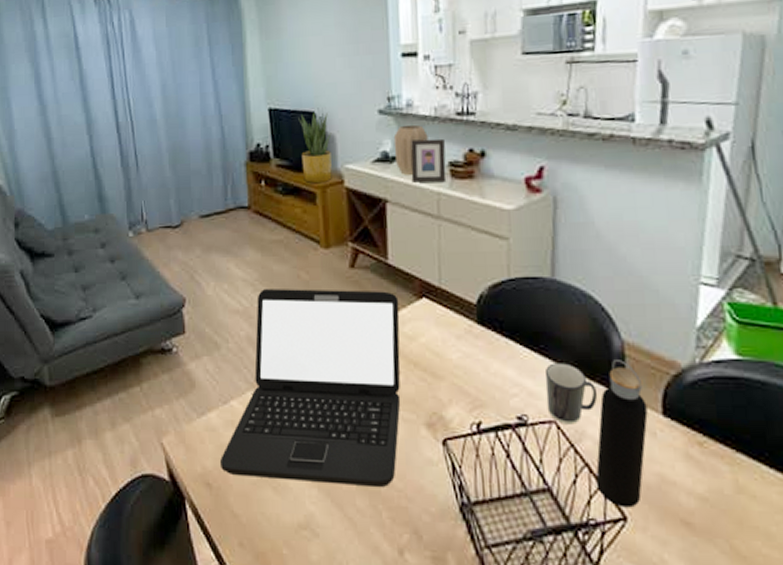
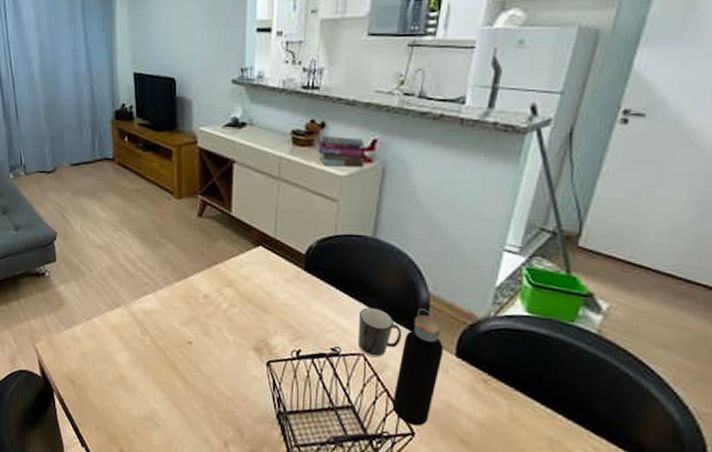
laptop: present [220,289,401,487] -> none [83,230,239,394]
planter: present [298,112,332,184] -> none [160,79,189,143]
vase: present [393,124,428,175] -> none [243,94,275,140]
picture frame: present [411,138,446,183] -> none [257,109,289,149]
books: none [477,165,533,200] -> present [316,136,365,167]

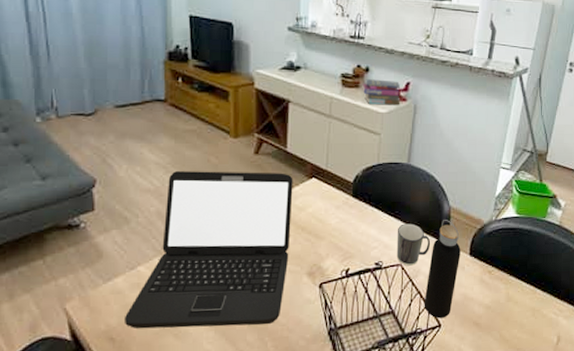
laptop: none [83,230,239,394] -> present [125,171,293,329]

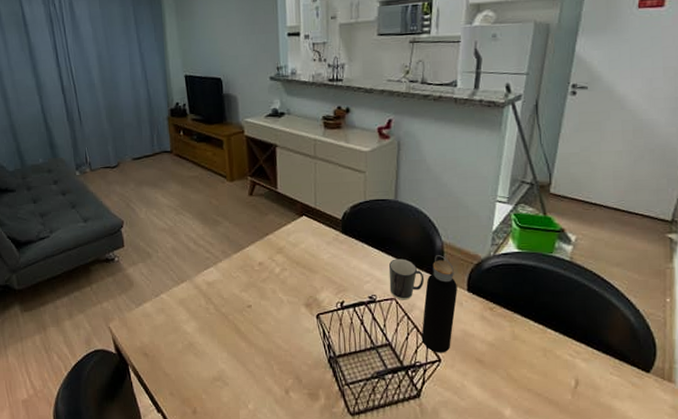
laptop: present [125,171,293,329] -> none [154,211,287,349]
books: present [362,79,401,105] -> none [344,119,383,144]

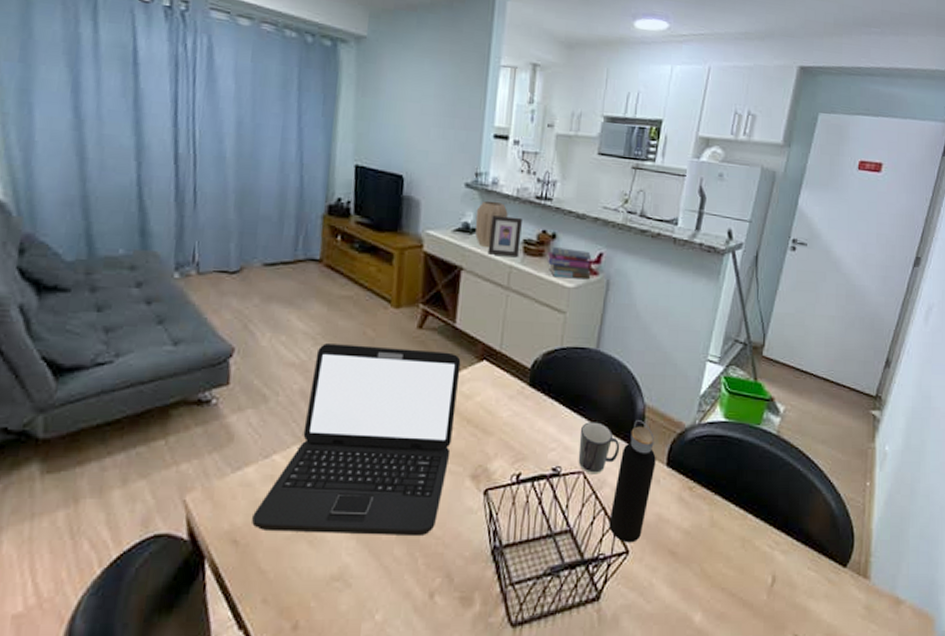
laptop: none [154,211,287,349] -> present [252,344,461,535]
vase: none [281,88,308,126] -> present [475,200,508,247]
picture frame: none [294,99,321,132] -> present [487,215,522,258]
books: none [344,119,383,144] -> present [546,247,592,280]

